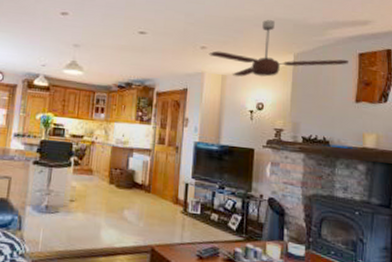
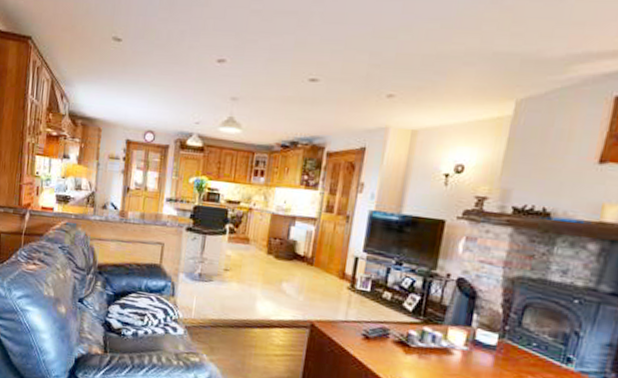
ceiling fan: present [209,20,348,77] -> none [397,55,597,132]

